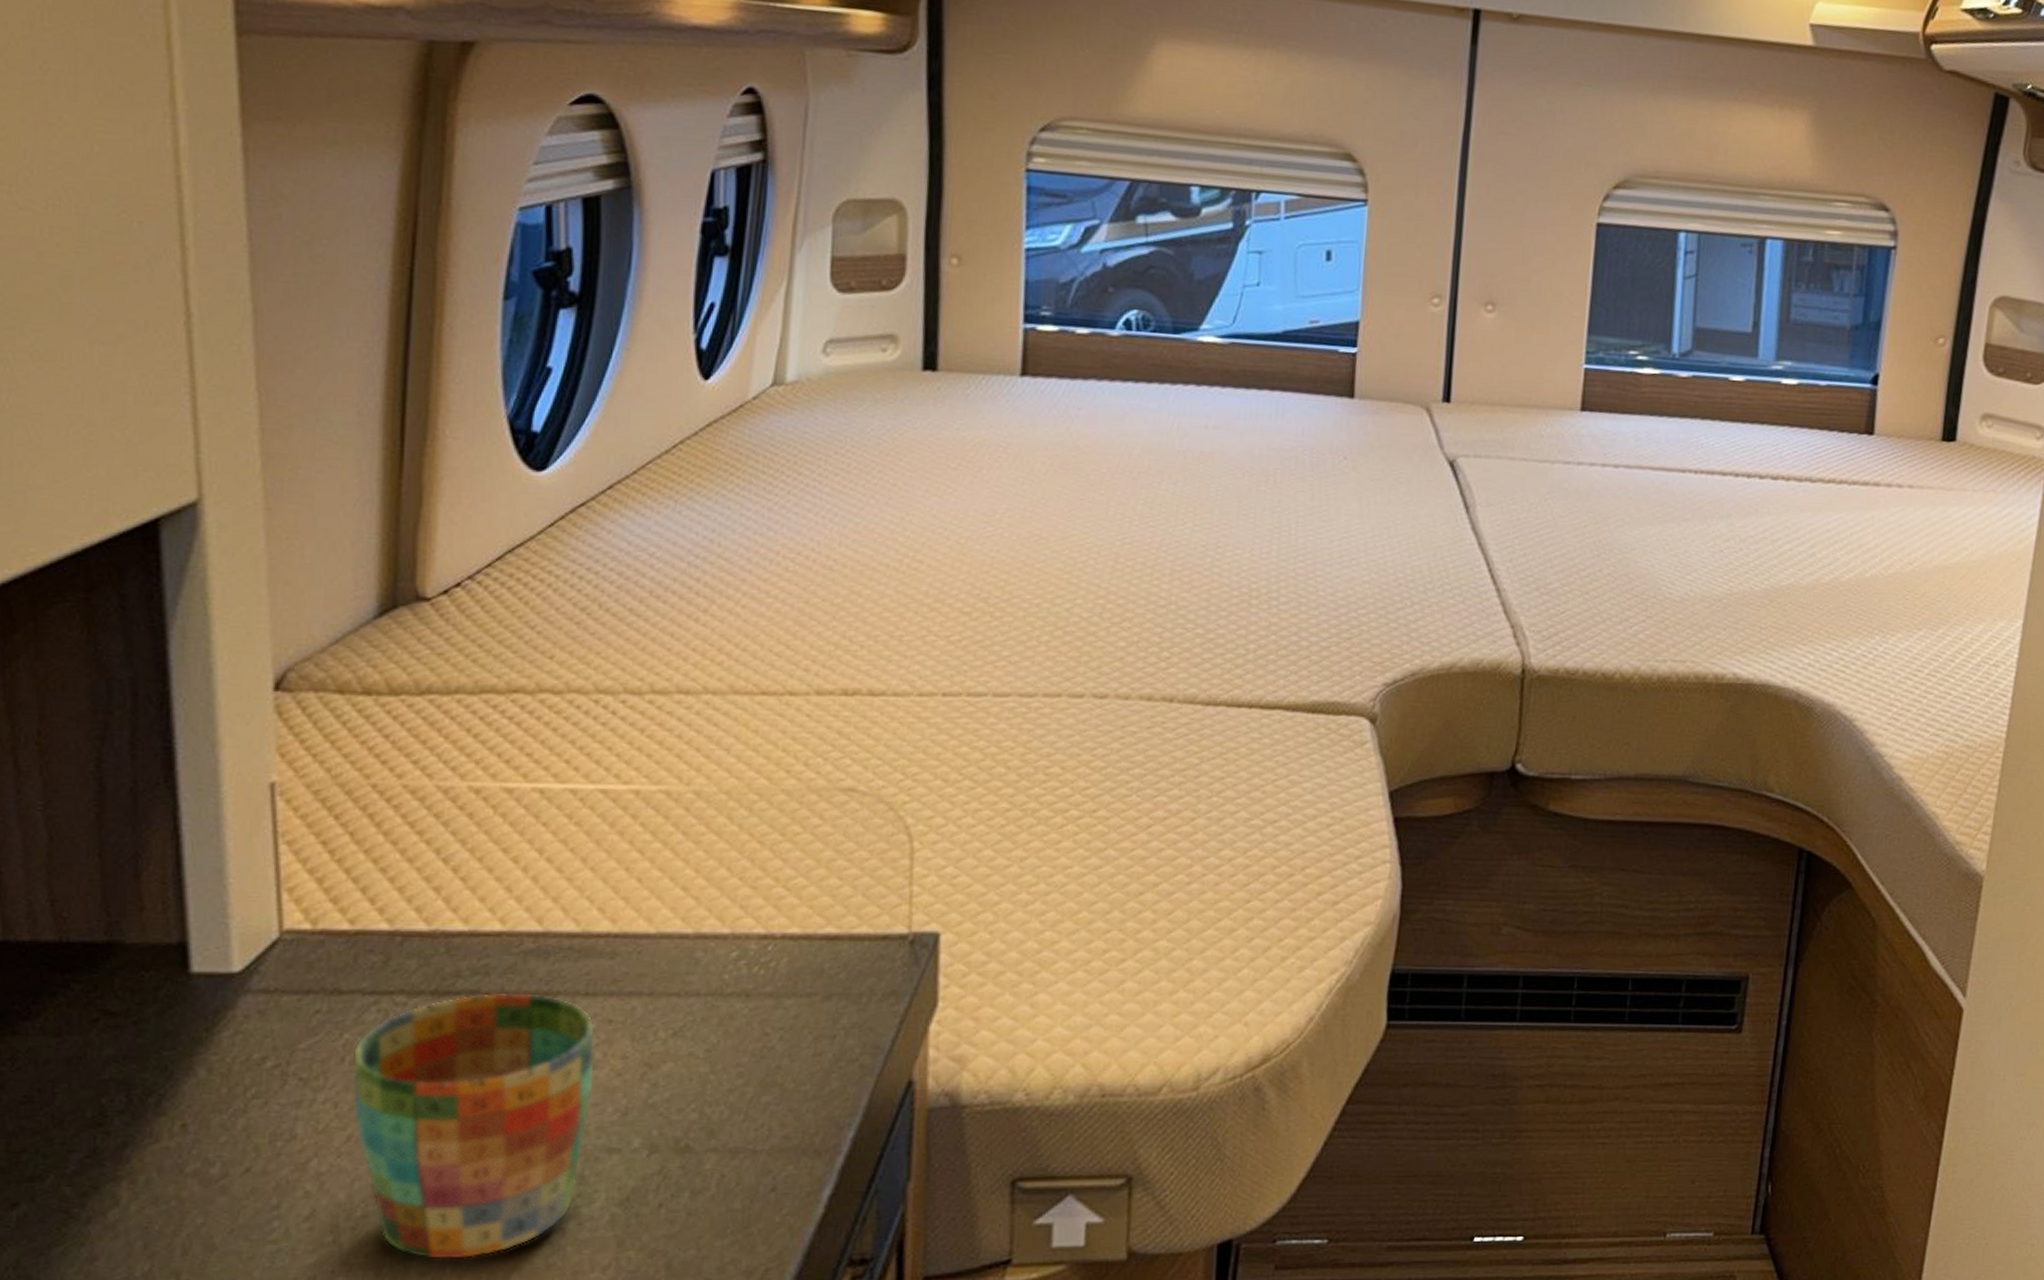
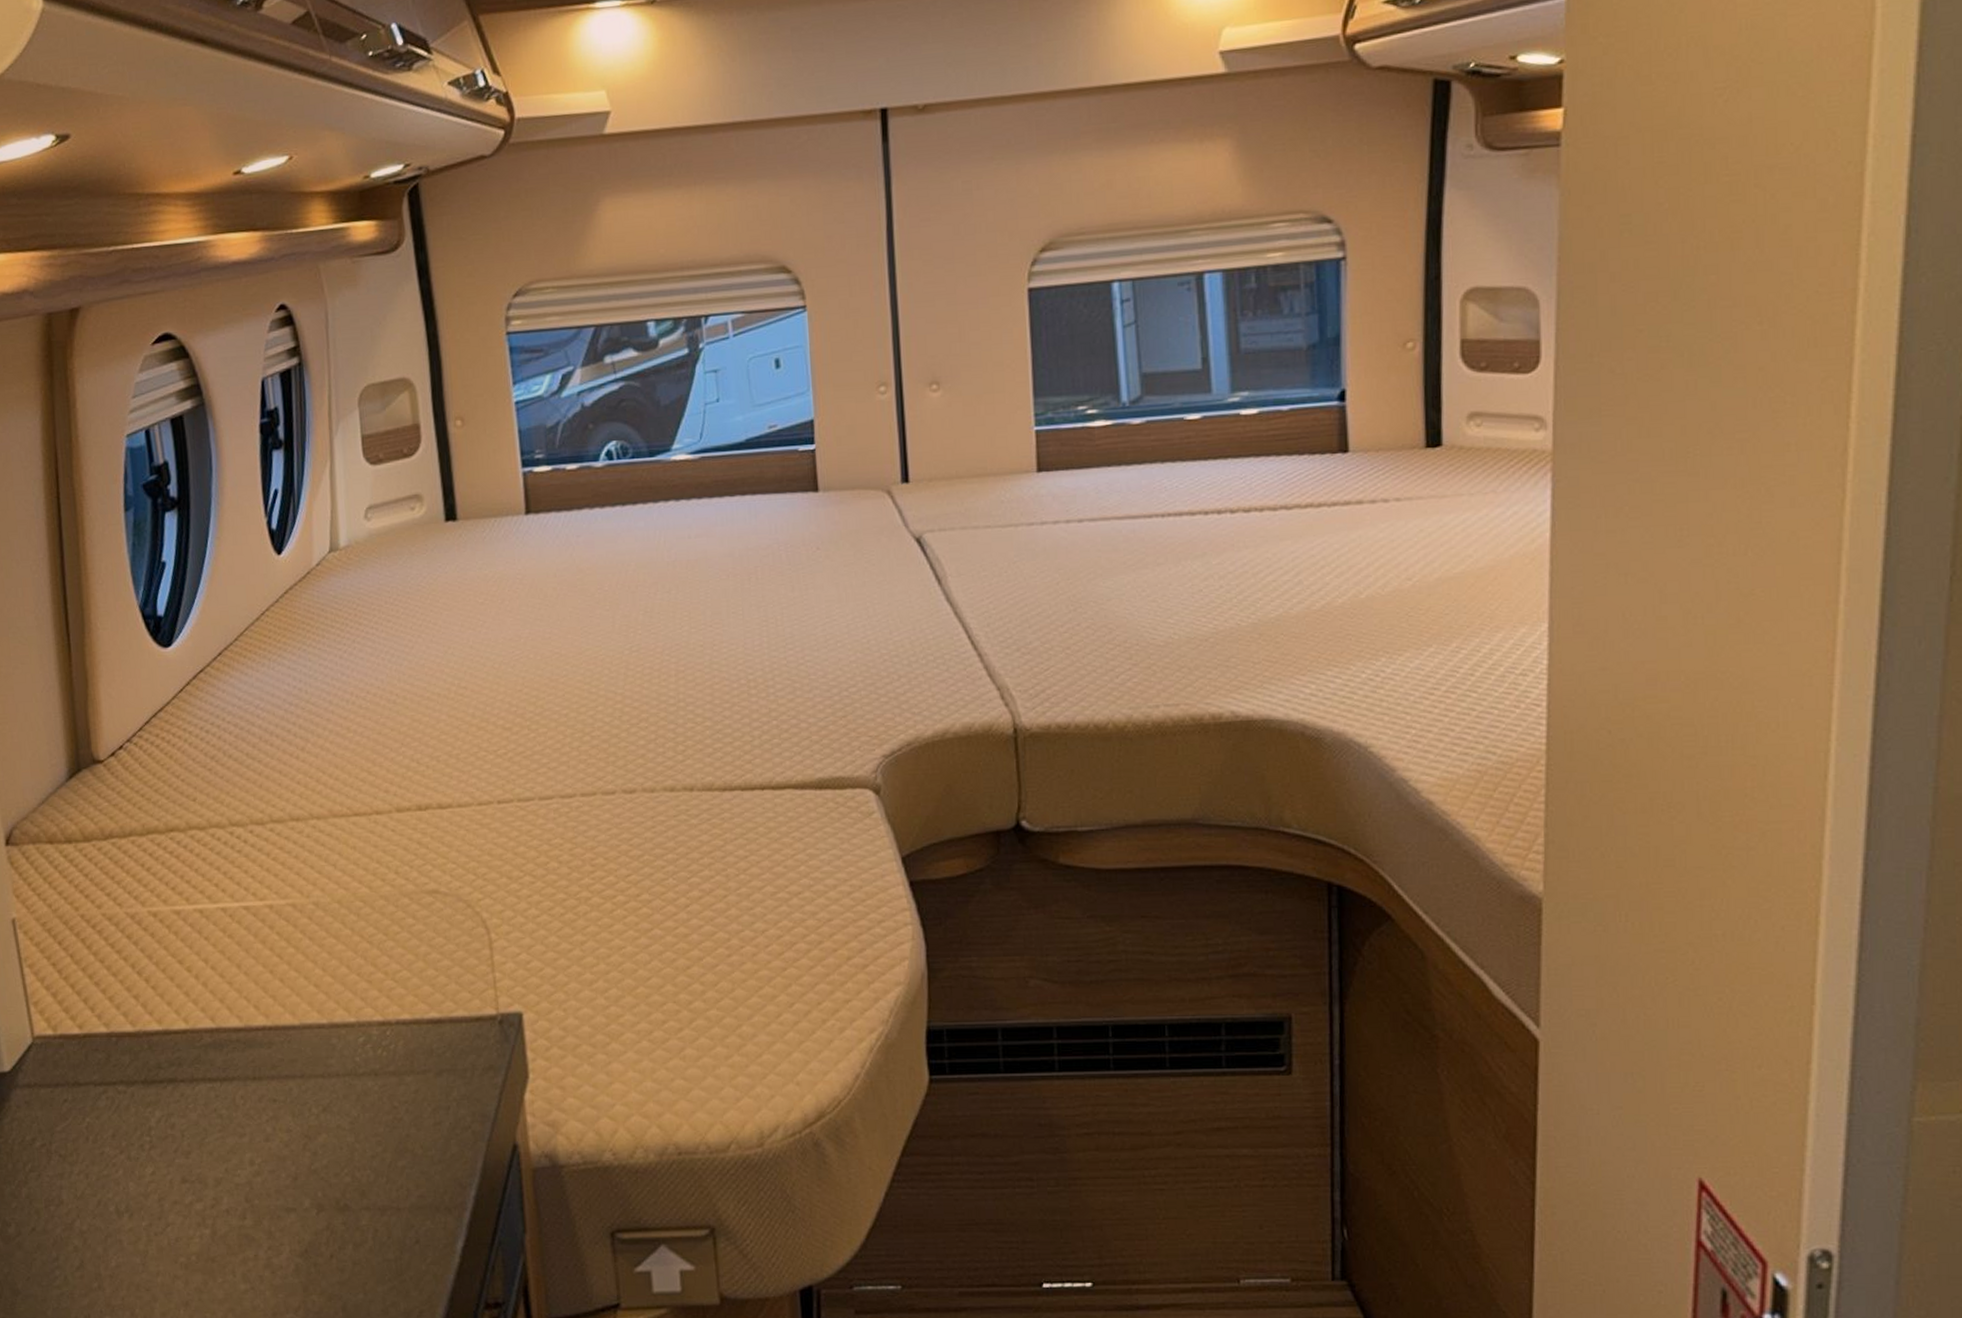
mug: present [351,992,596,1260] -> none [93,1079,270,1303]

